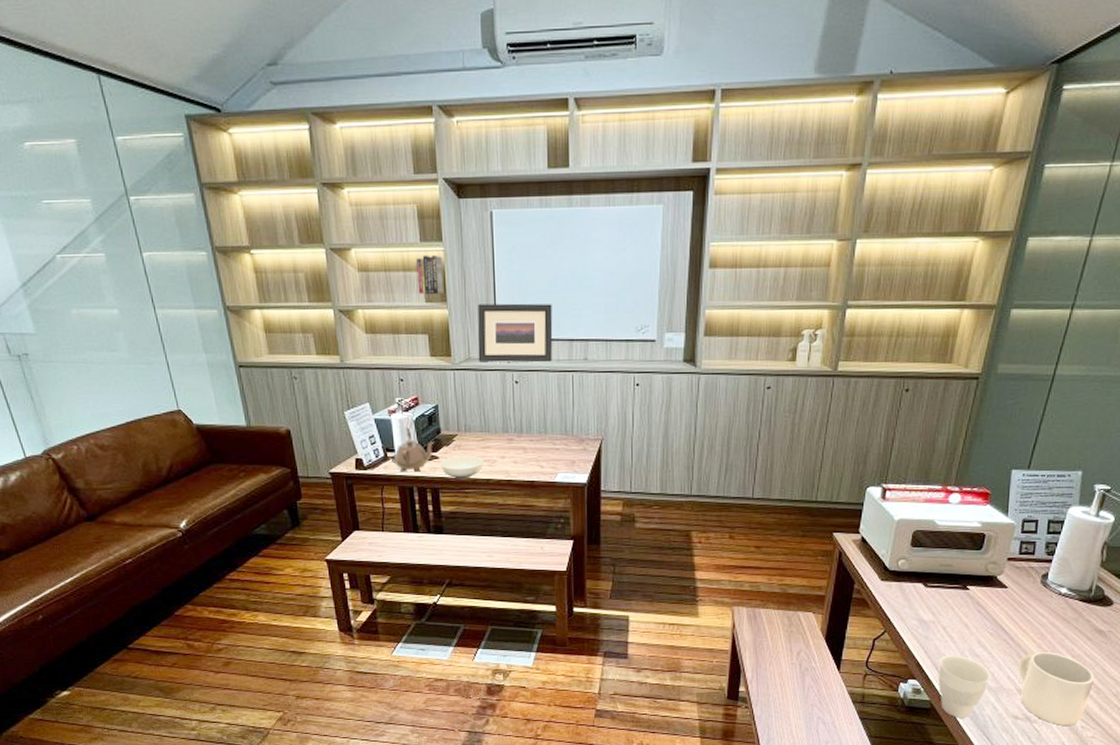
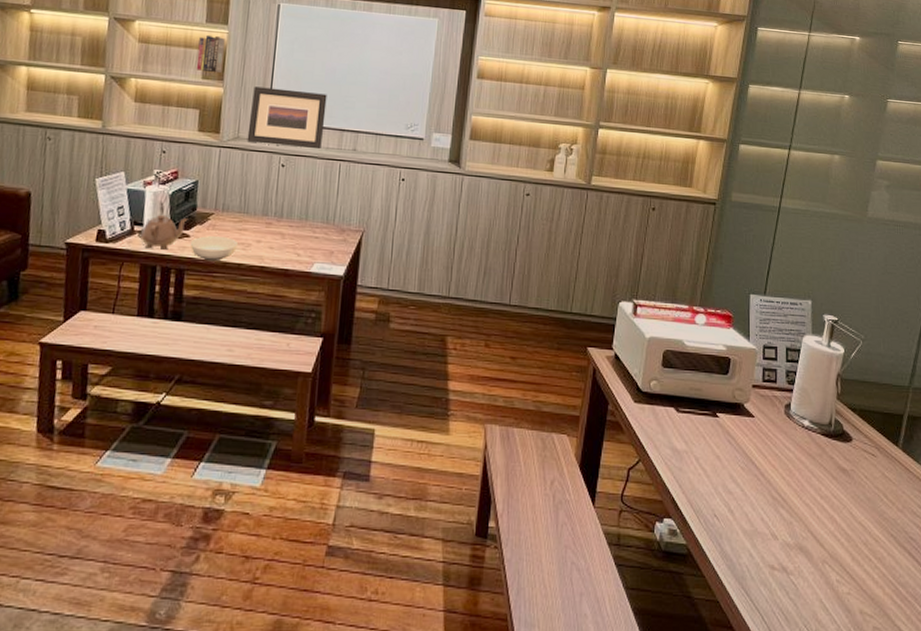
cup: present [938,655,992,718] -> none [693,491,746,567]
mug: present [1017,651,1095,726] -> none [770,490,844,579]

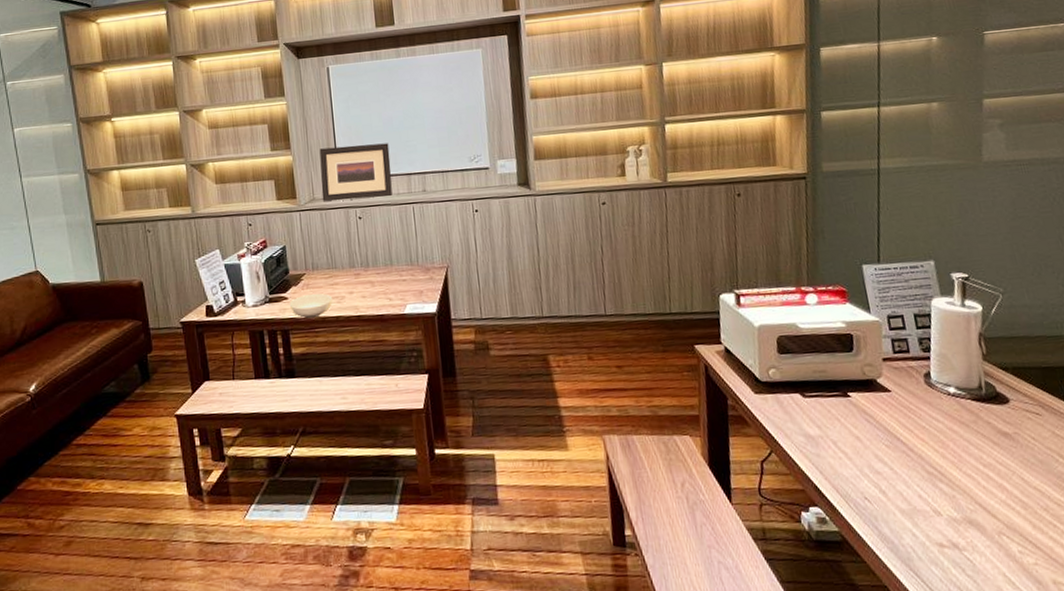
teapot: present [140,214,188,250] -> none [244,282,283,316]
books: present [196,36,225,74] -> none [262,109,288,144]

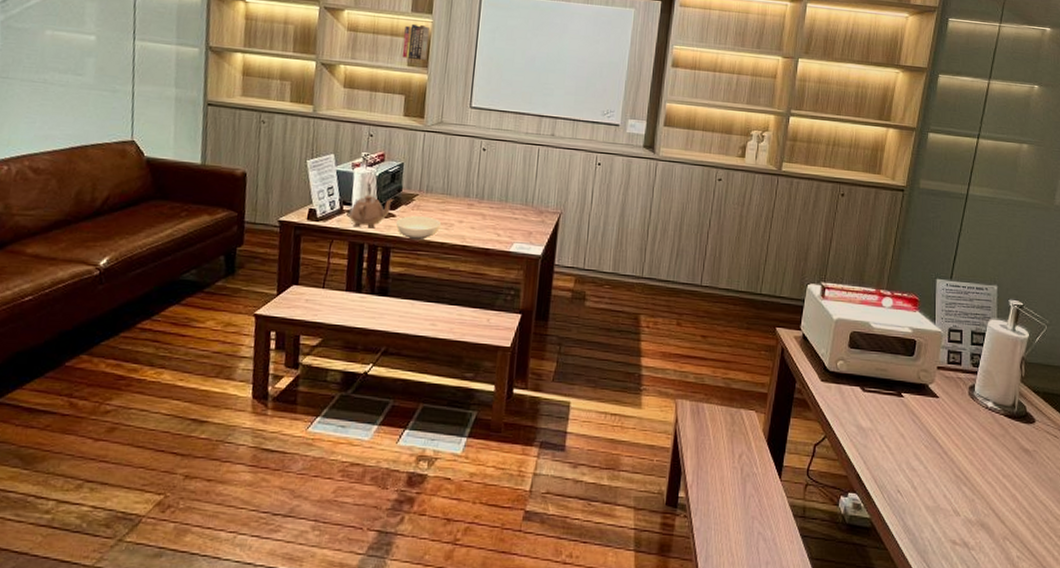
teapot: none [244,282,283,316] -> present [349,194,394,229]
books: none [262,109,288,144] -> present [402,24,429,61]
picture frame: present [319,143,393,202] -> none [450,73,527,135]

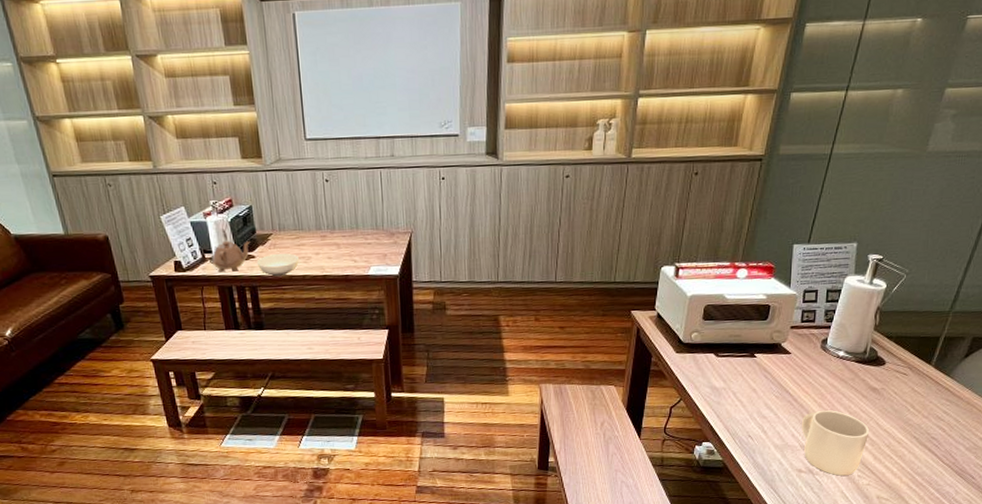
books: present [402,24,429,61] -> none [222,59,252,98]
mug: none [953,468,1025,555] -> present [801,409,870,476]

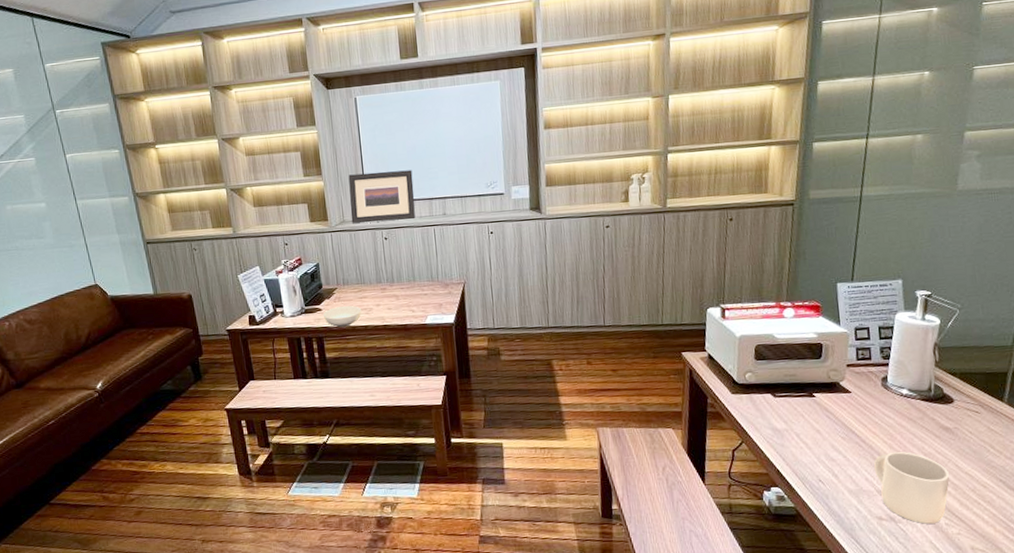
teapot: present [212,240,250,273] -> none [283,295,317,325]
picture frame: none [285,103,360,163] -> present [348,170,416,224]

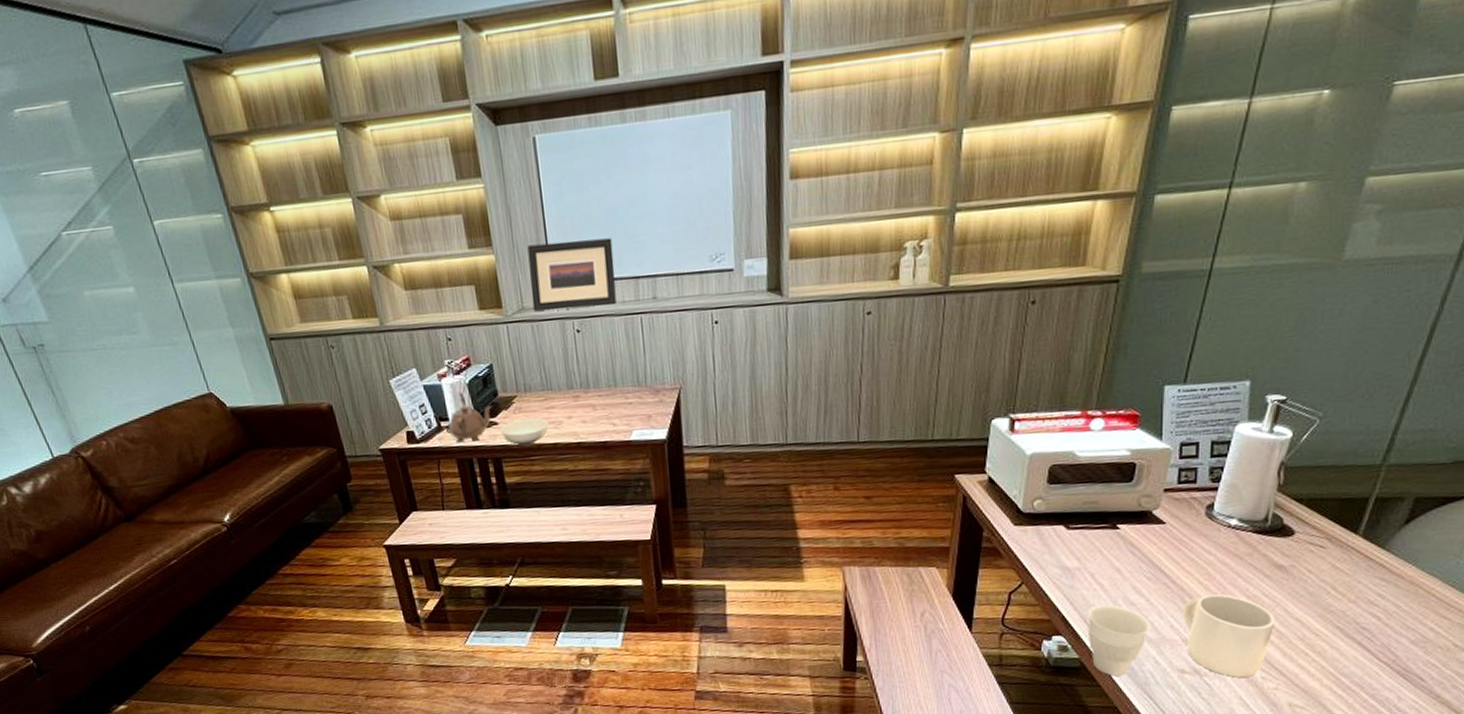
teapot: none [283,295,317,325] -> present [449,405,492,443]
cup: none [797,460,850,523] -> present [1087,604,1151,676]

